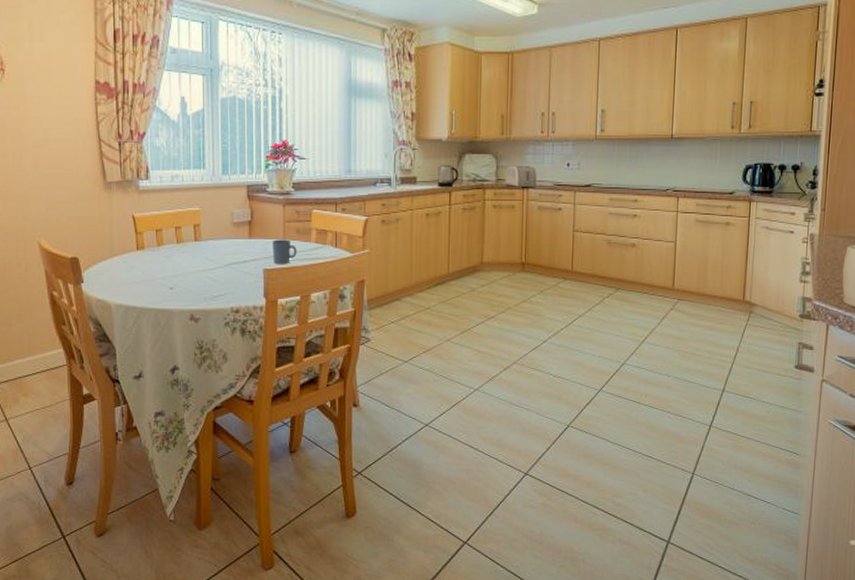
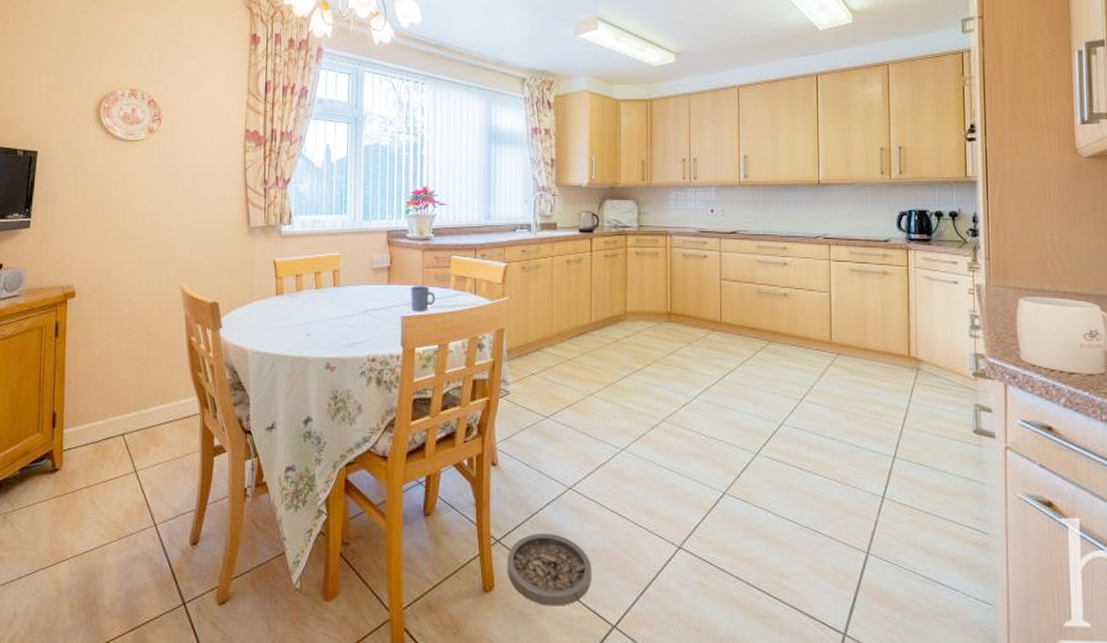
pet bowl: none [367,465,445,527] -> present [506,533,591,606]
toaster: present [505,166,537,189] -> none [647,212,681,236]

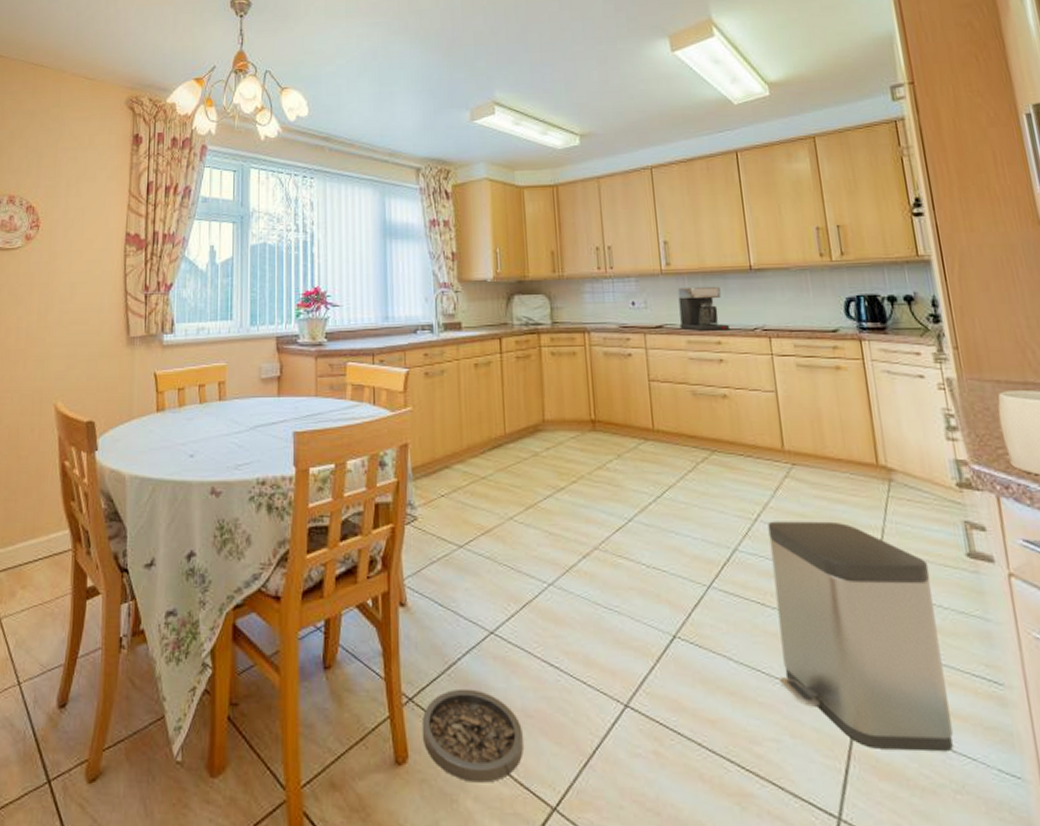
mug: present [411,286,435,312] -> none [303,397,331,427]
kettle: present [577,210,600,234] -> none [483,307,509,334]
coffee maker: none [751,198,795,239] -> present [677,287,729,332]
pedal bin: none [808,401,943,584] -> present [767,521,953,751]

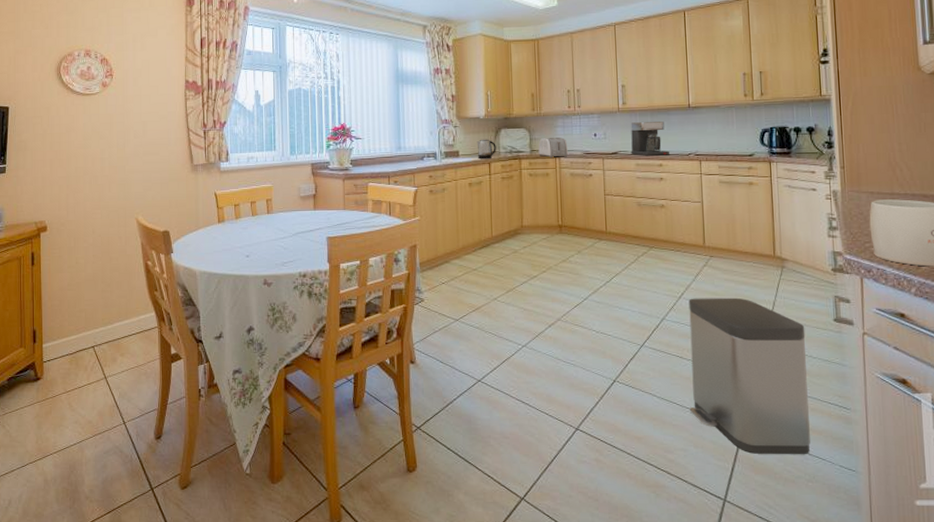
pet bowl: present [421,688,523,783] -> none [427,420,501,483]
kettle: none [483,307,509,334] -> present [476,139,496,160]
toaster: none [561,306,600,333] -> present [538,137,568,159]

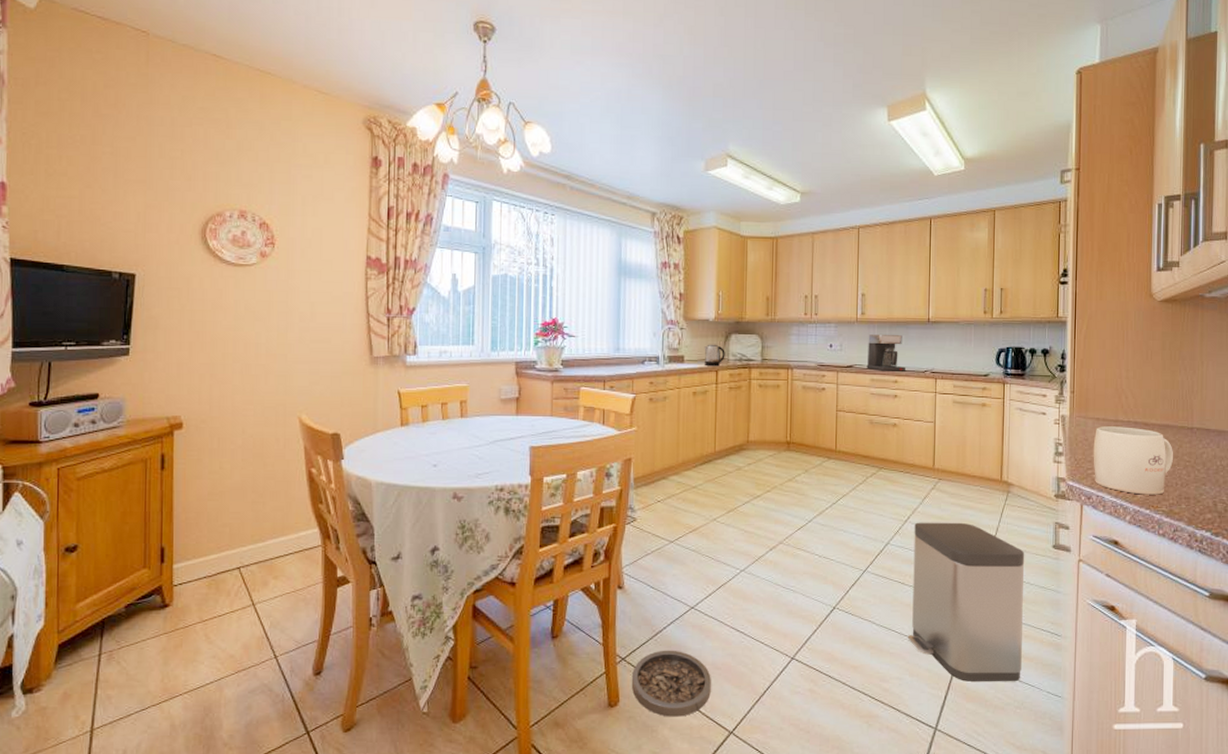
pet bowl: none [427,420,501,483] -> present [631,650,711,717]
toaster: present [538,137,568,159] -> none [770,346,801,370]

